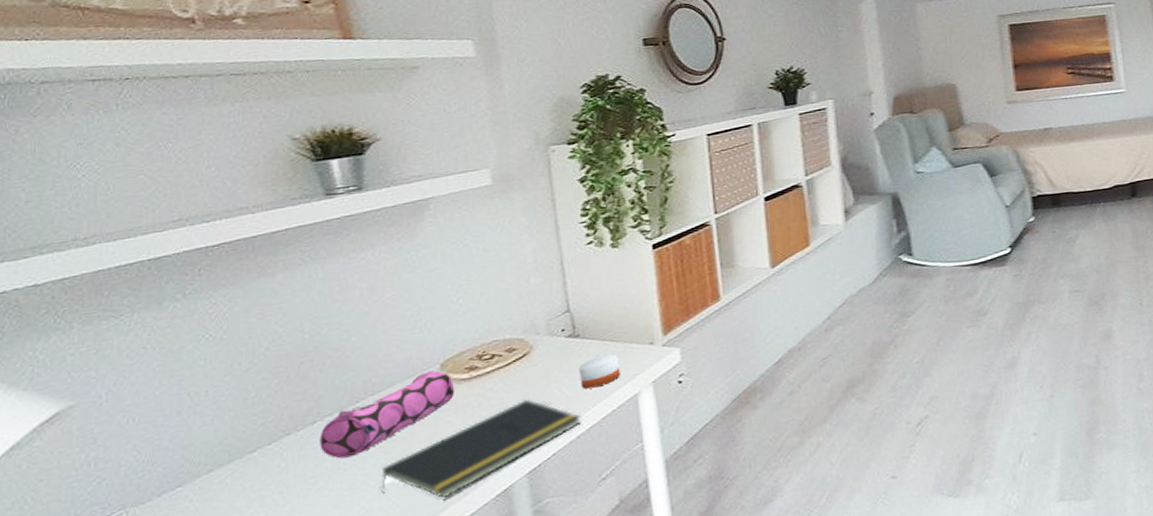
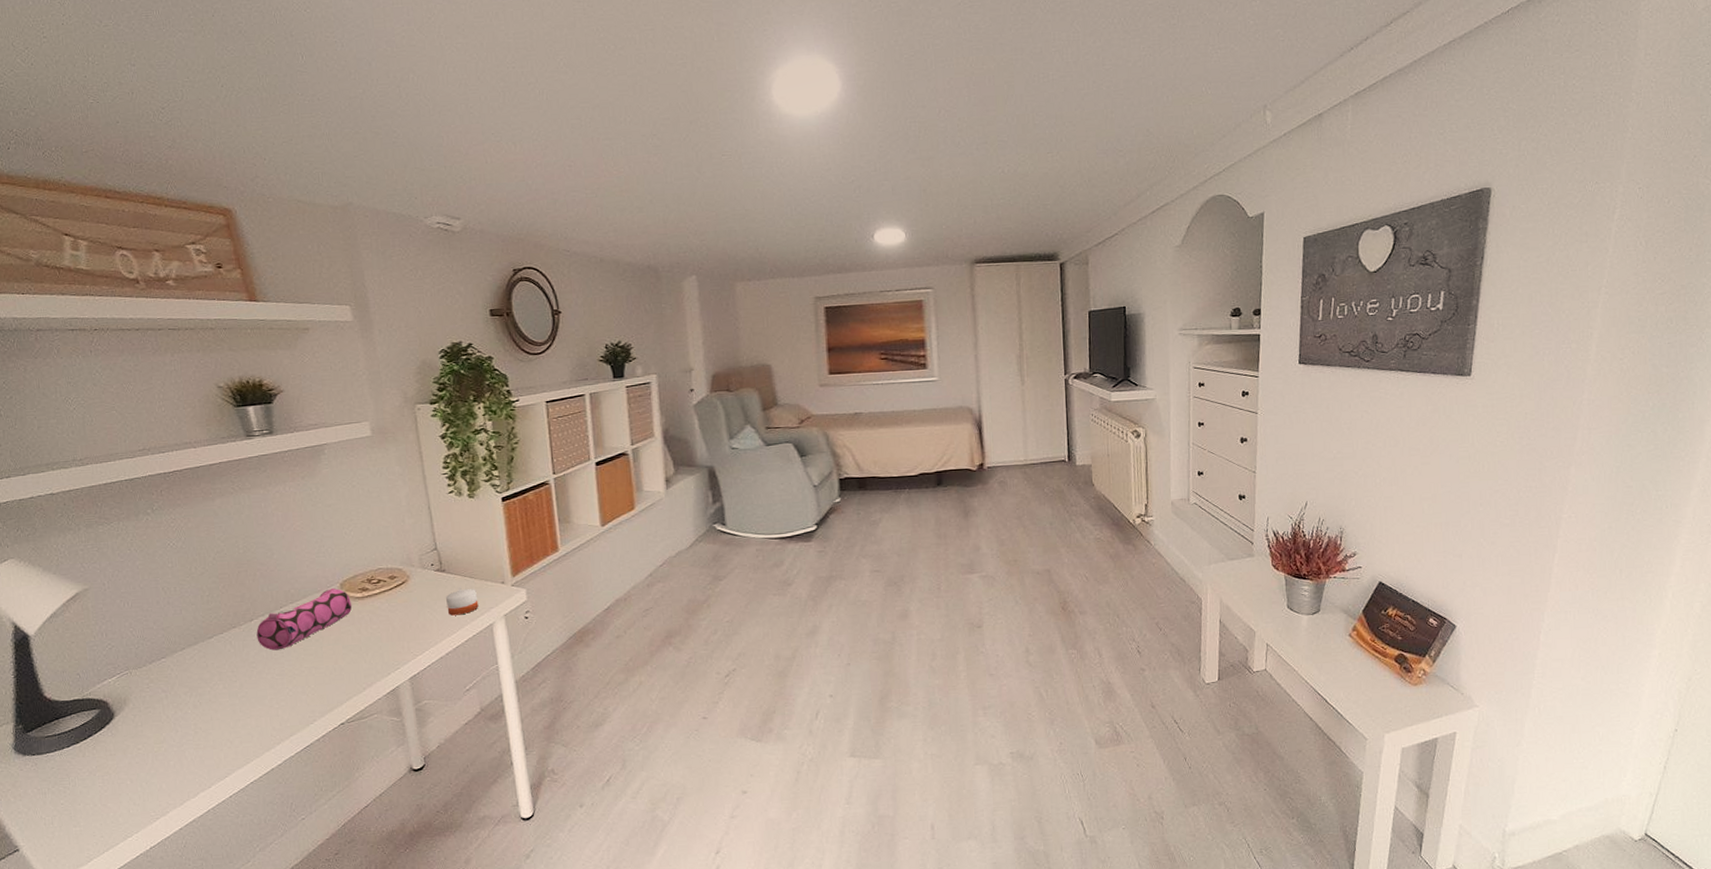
notepad: present [381,399,582,498] -> none [302,618,450,690]

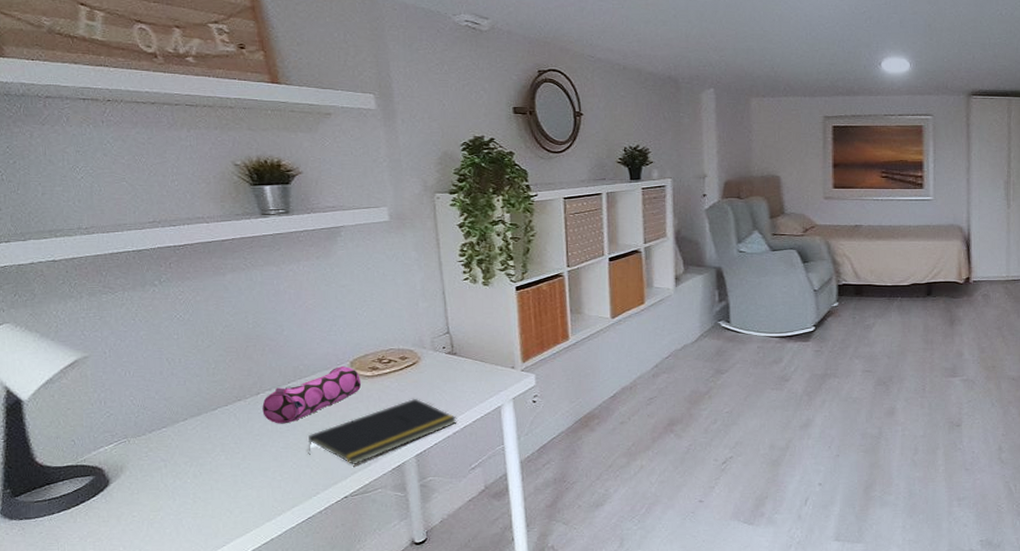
notepad: none [302,618,450,690] -> present [307,398,457,464]
candle: present [445,588,479,616] -> none [455,371,488,397]

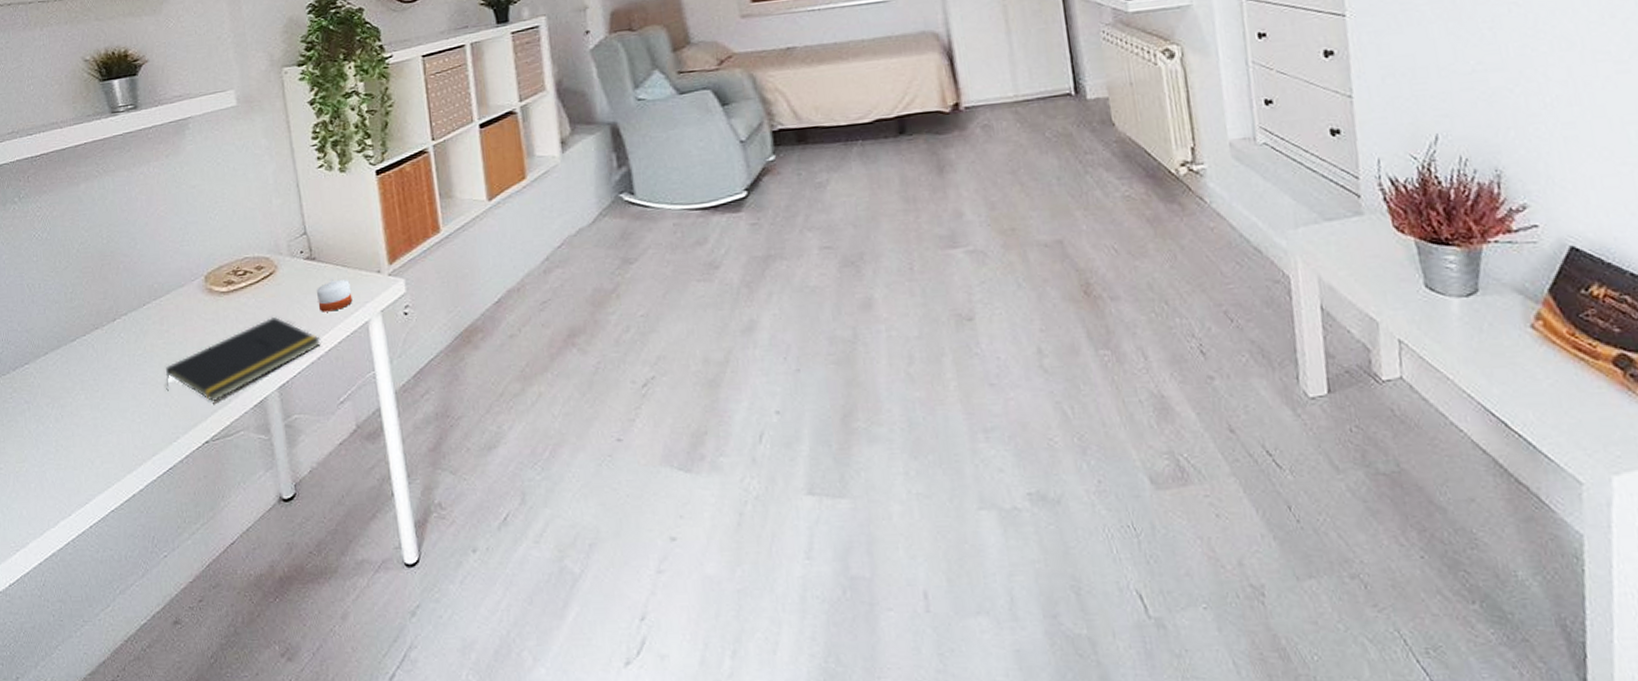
pencil case: present [262,366,362,424] -> none [119,282,218,355]
candle: none [455,371,488,397] -> present [316,279,353,312]

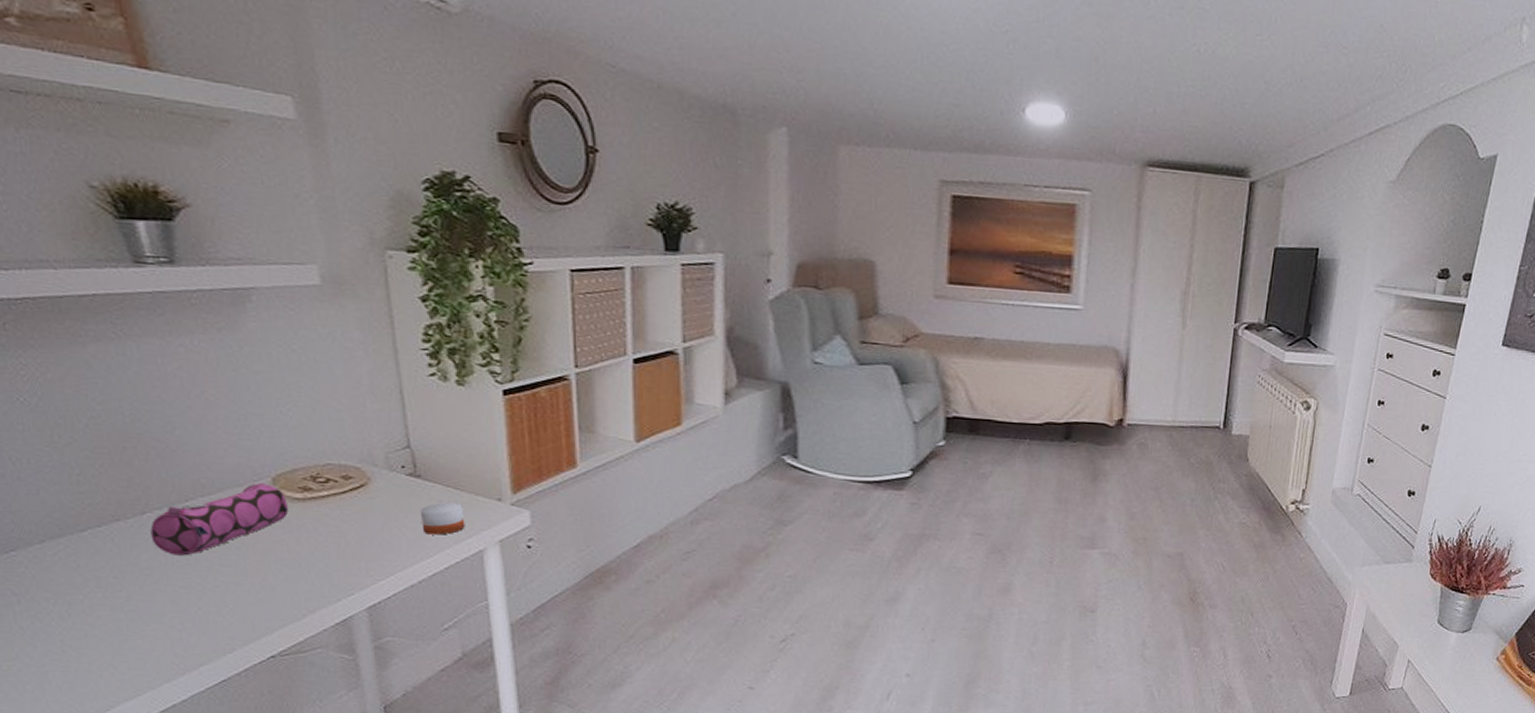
pencil case: none [119,282,218,355] -> present [150,483,289,556]
notepad: present [165,316,321,401] -> none [216,532,424,615]

